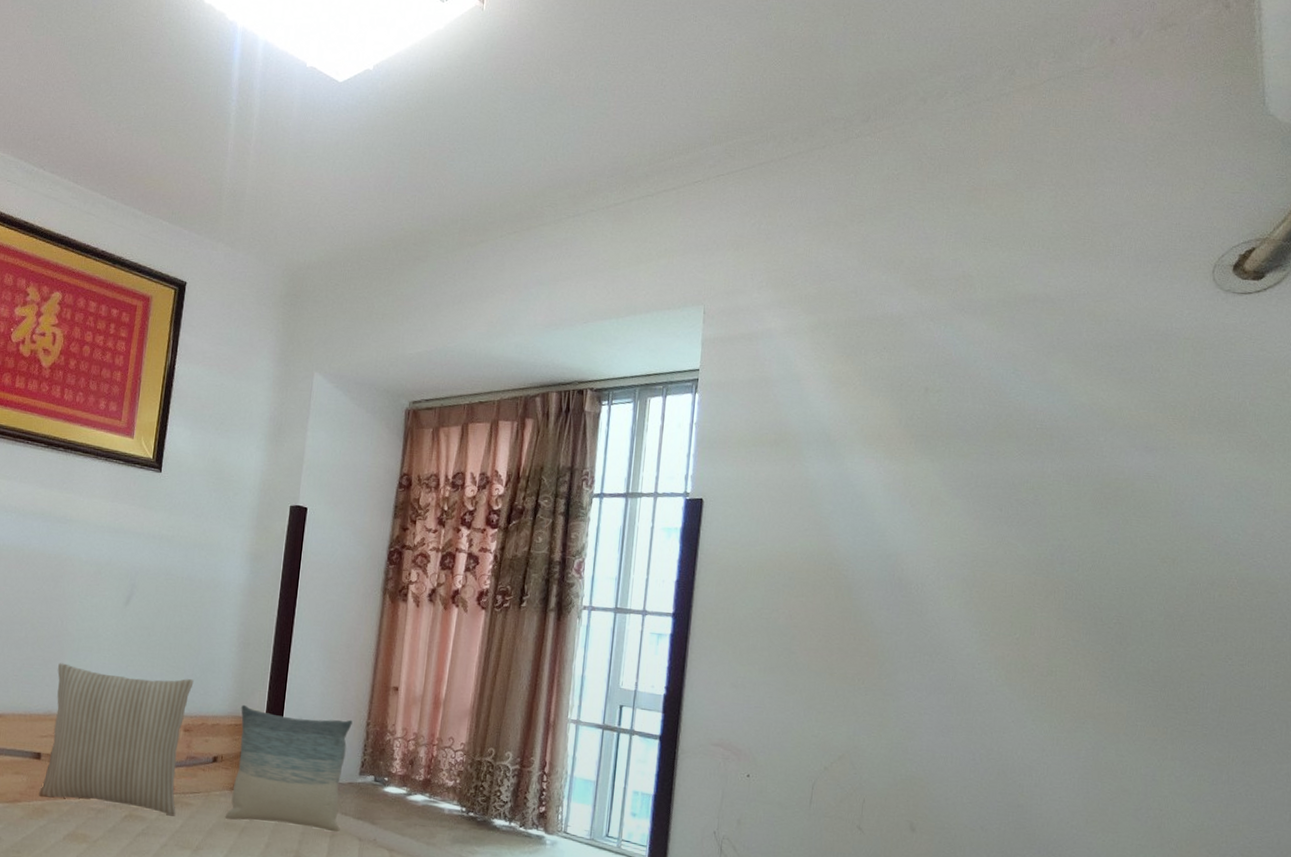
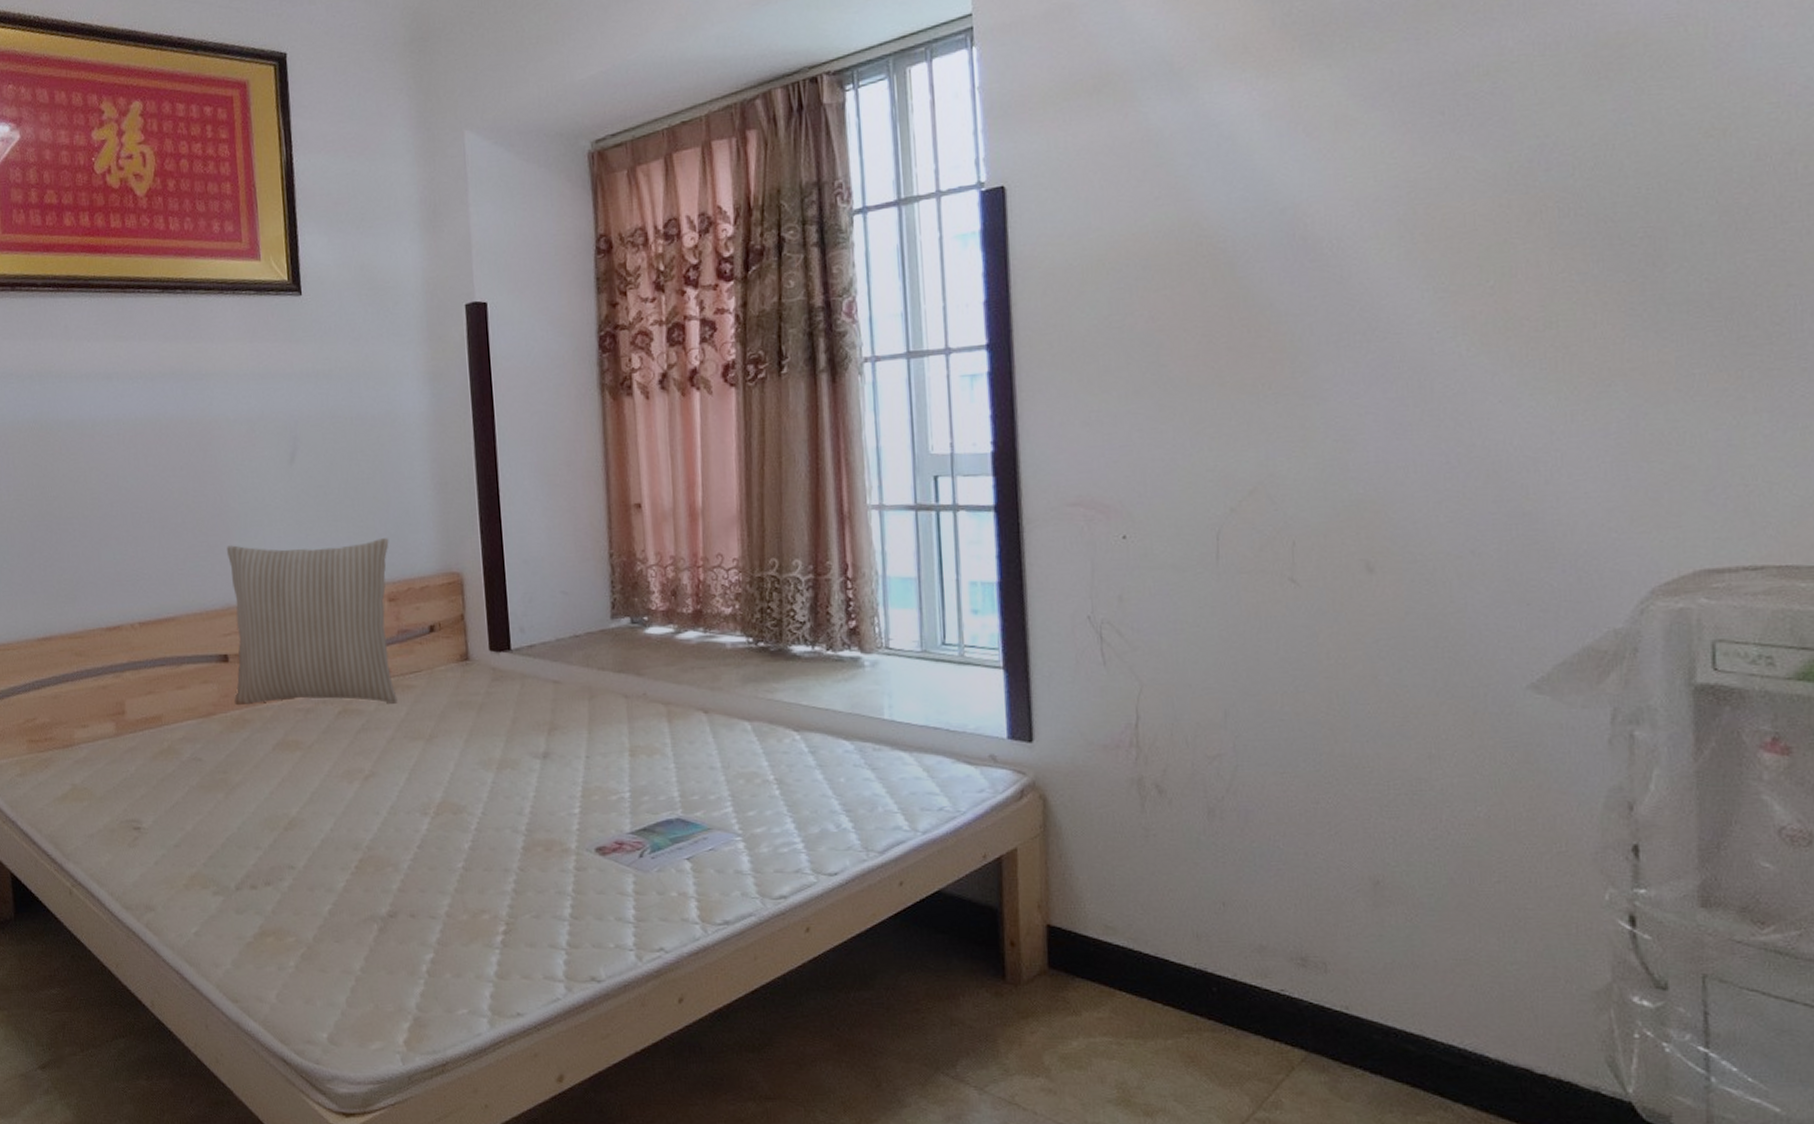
pillow: present [224,704,353,833] -> none [451,553,600,698]

